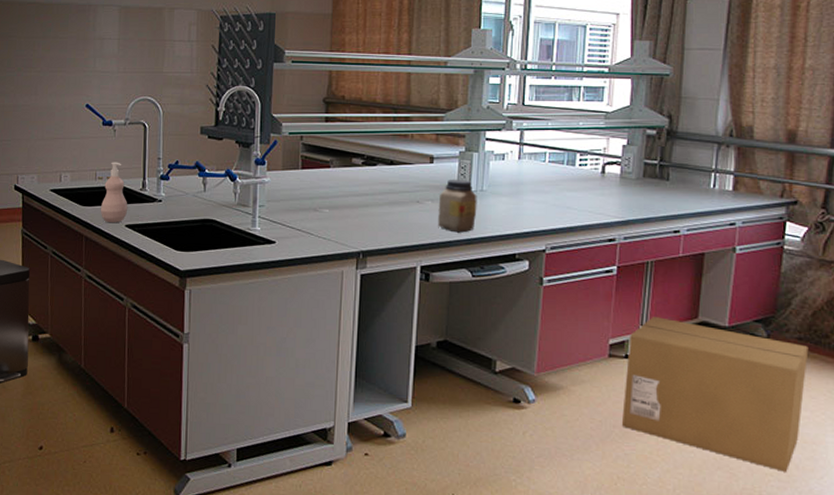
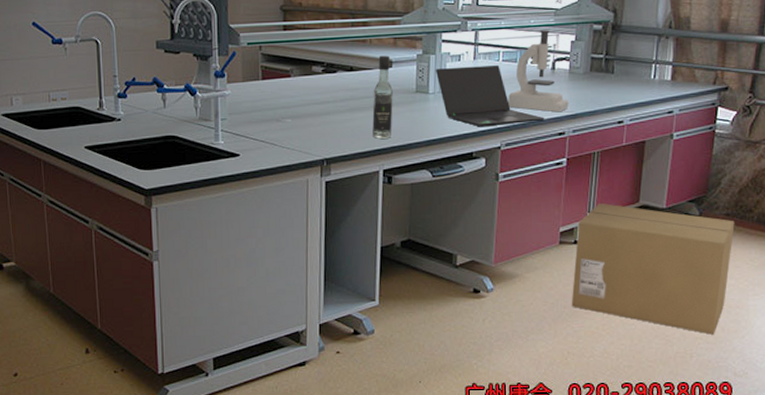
soap bottle: present [100,162,128,224] -> none [56,82,86,146]
bottle: none [411,151,433,234] -> present [372,55,393,139]
jar: present [438,179,477,233] -> none [398,82,436,135]
laptop: none [477,165,594,229] -> present [435,64,545,127]
microscope: none [554,133,620,218] -> present [508,30,569,113]

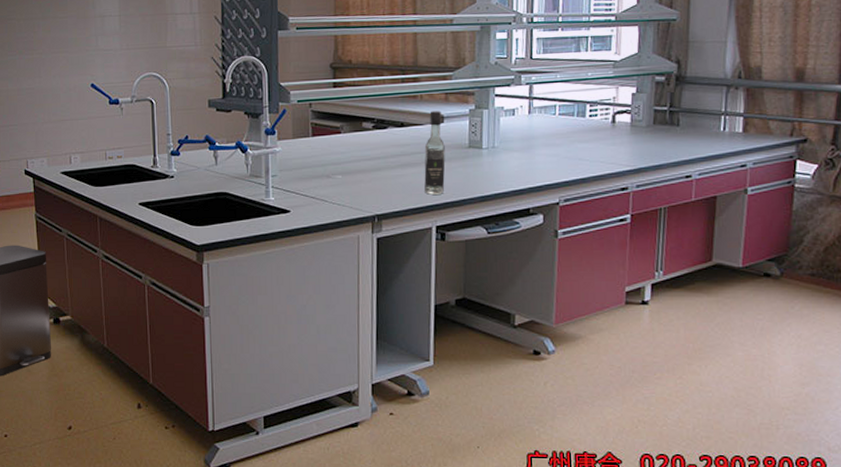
laptop: present [435,64,545,127] -> none [488,118,606,183]
microscope: present [508,30,569,113] -> none [566,82,632,167]
box: present [571,204,735,335] -> none [640,262,821,405]

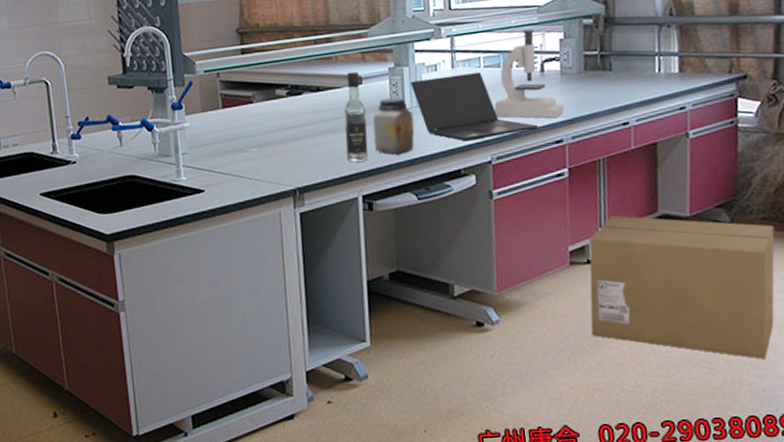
jar: none [451,137,490,191] -> present [373,97,415,155]
laptop: none [488,118,606,183] -> present [410,71,539,141]
microscope: none [566,82,632,167] -> present [494,29,565,119]
box: none [640,262,821,405] -> present [589,216,775,359]

